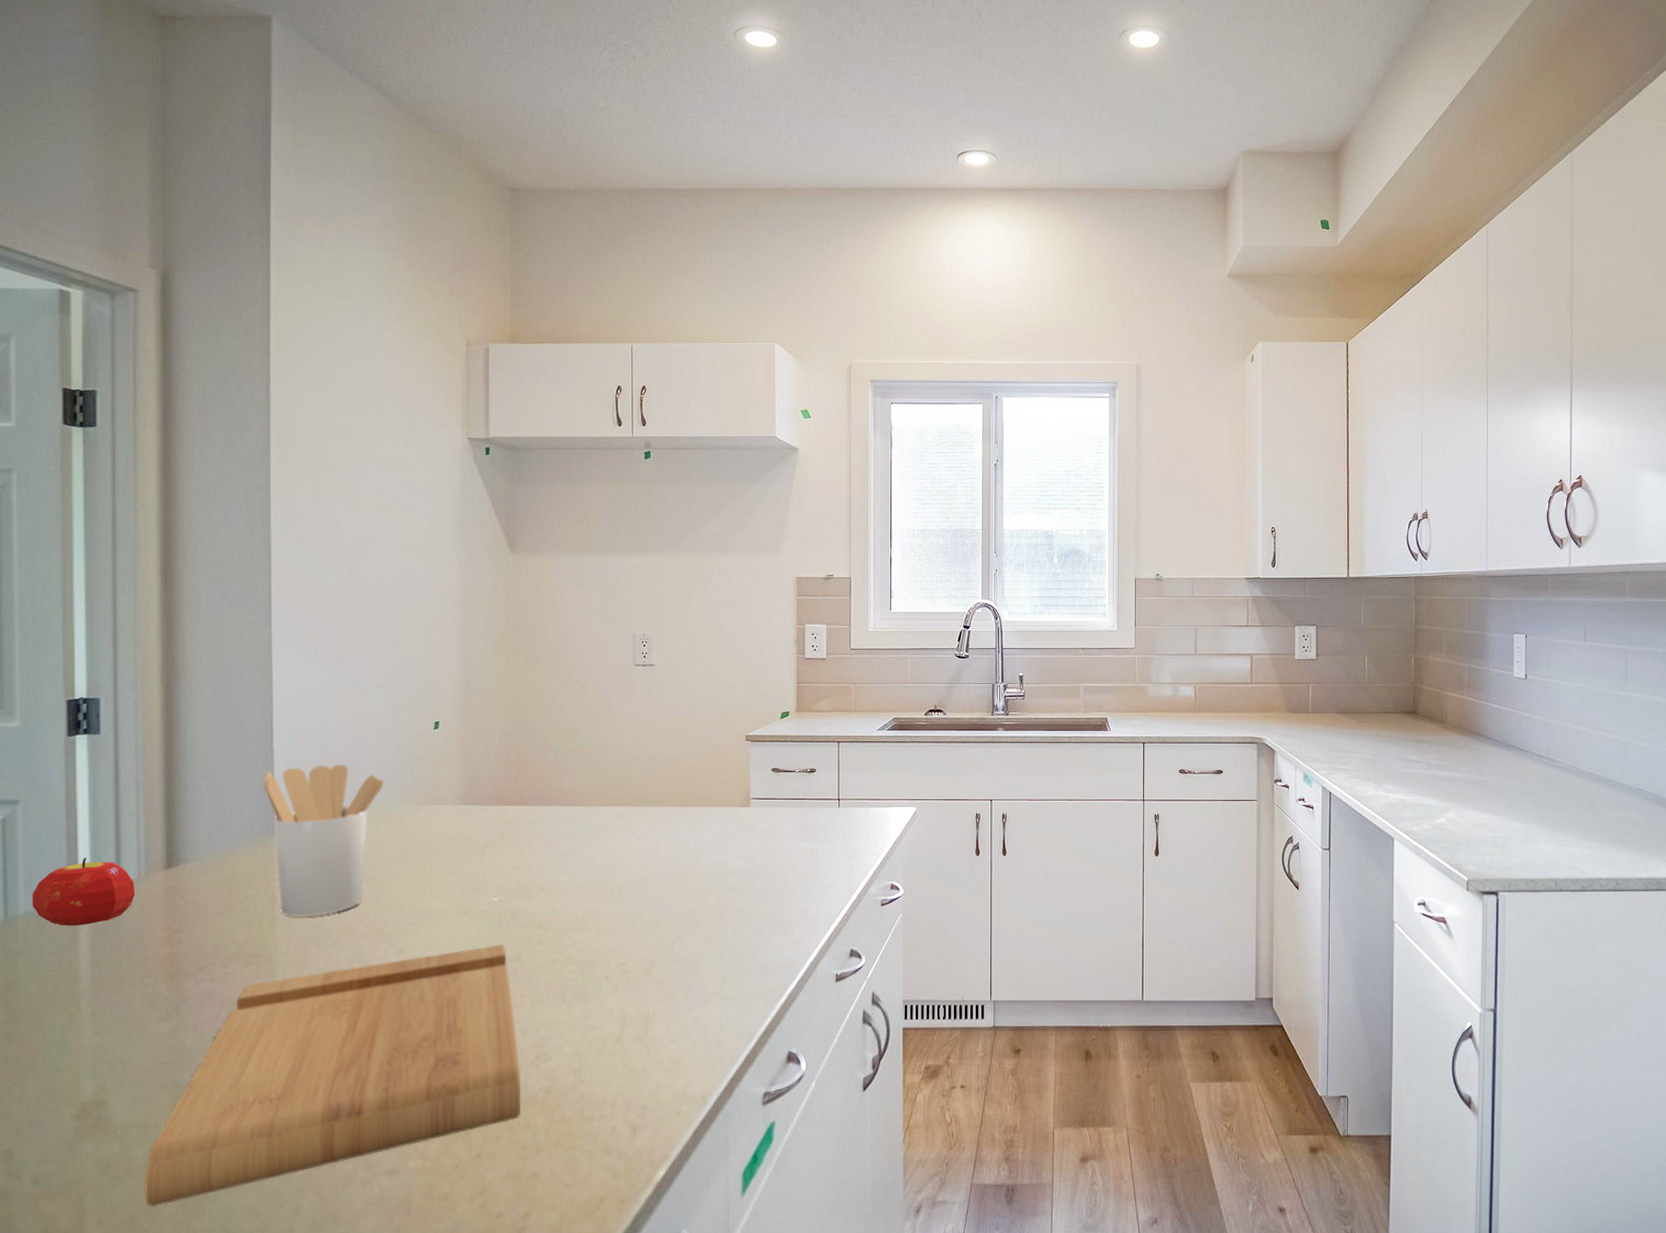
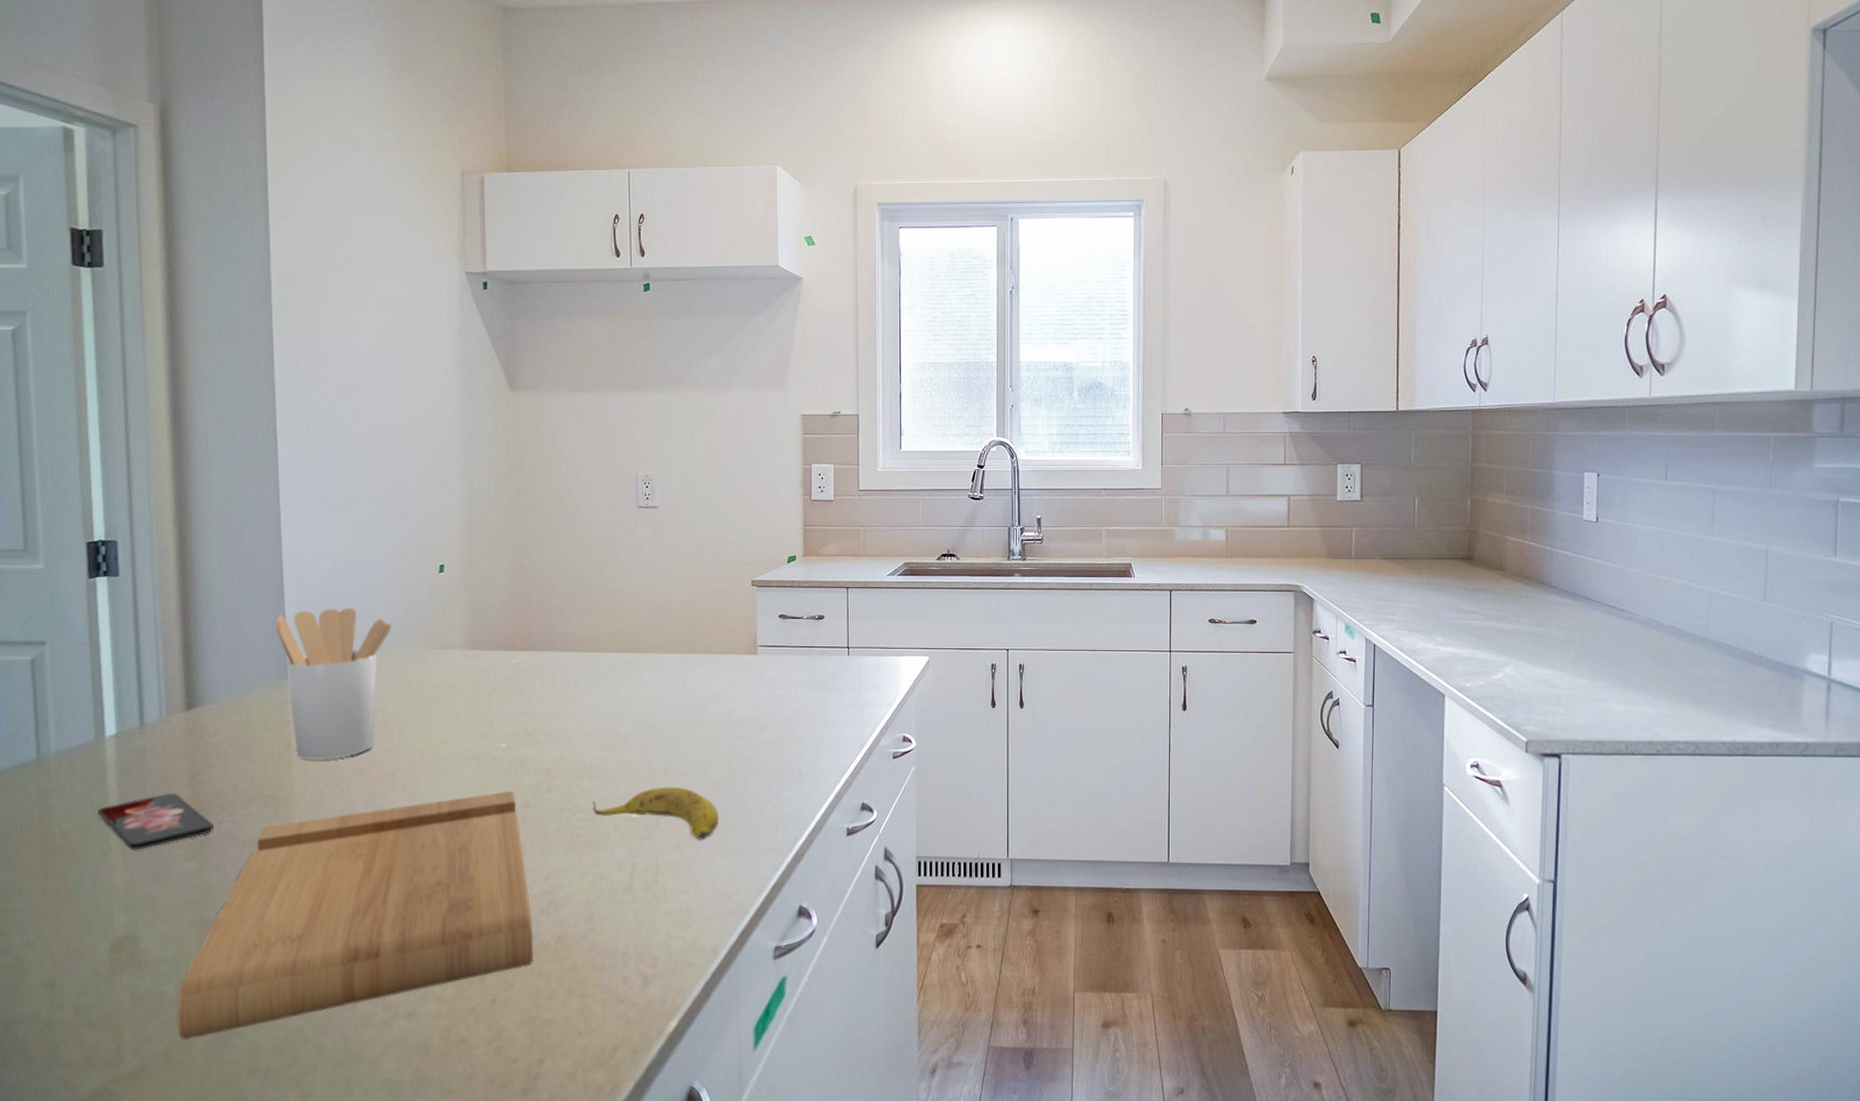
fruit: present [31,858,136,926] -> none [61,698,158,765]
smartphone: none [67,953,191,1013] -> present [97,793,213,851]
banana: none [584,937,710,989] -> present [592,786,719,840]

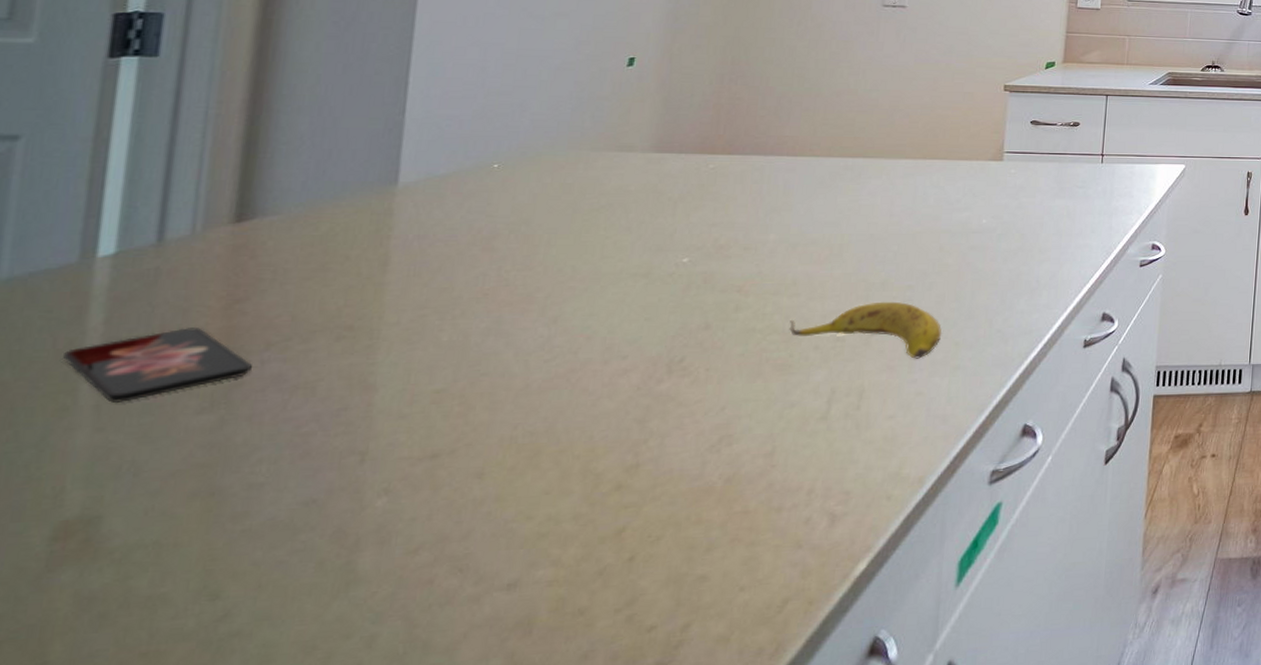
cutting board: present [176,790,534,1039] -> none [144,311,697,650]
utensil holder: present [275,608,393,761] -> none [388,102,556,282]

